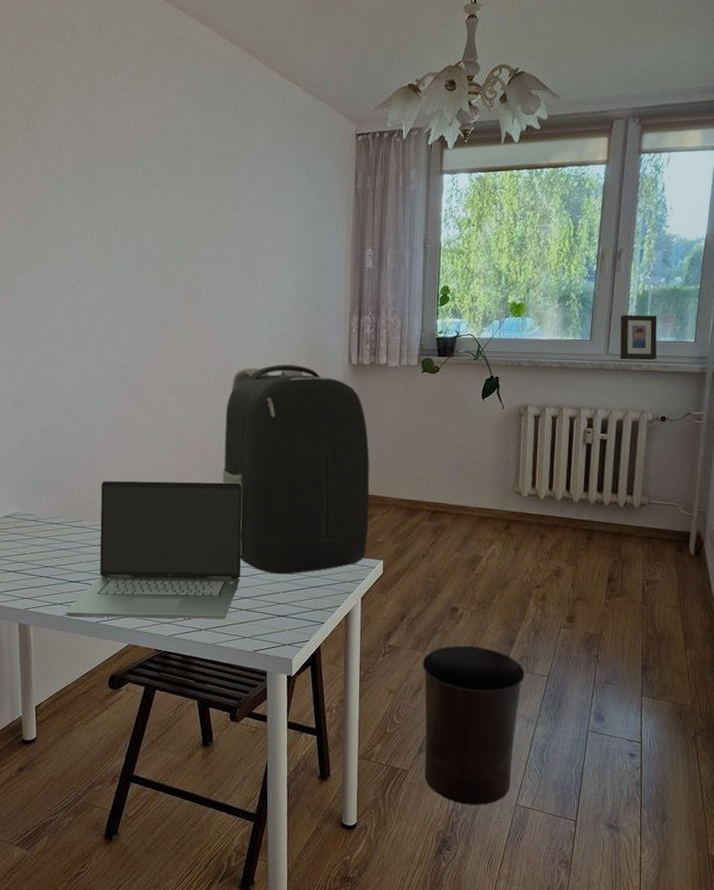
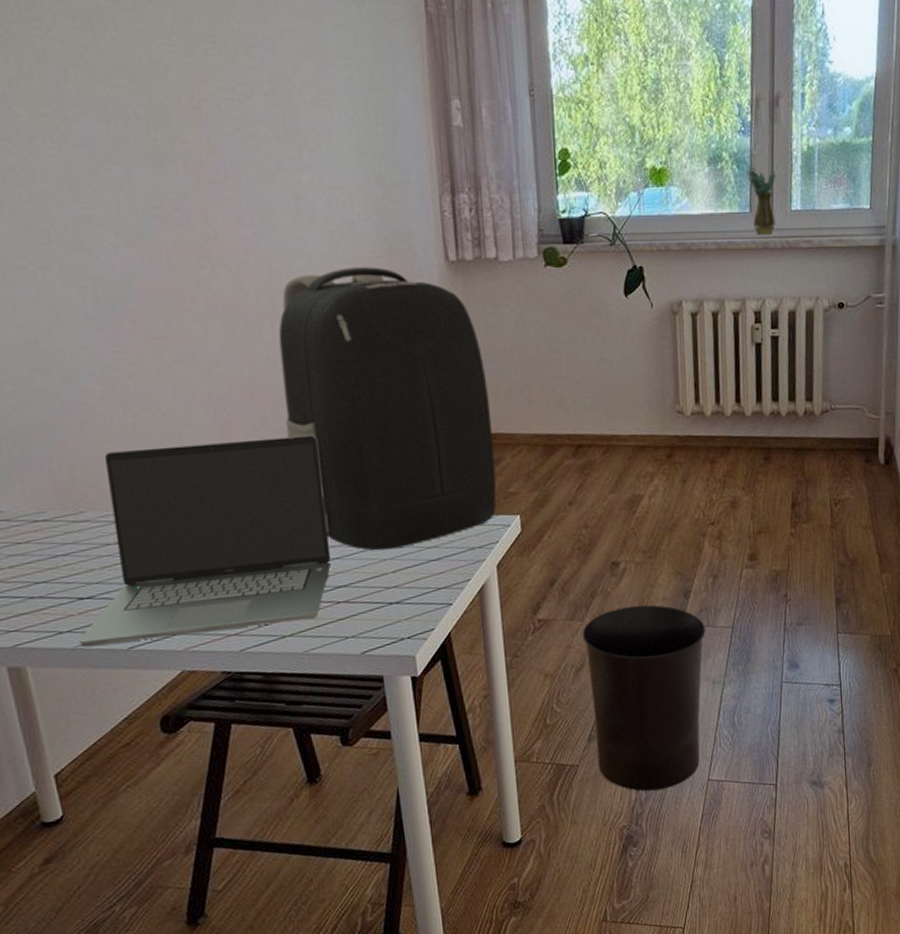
vase: none [590,305,614,359] -> present [747,166,776,236]
picture frame: present [620,314,657,360] -> none [784,177,828,235]

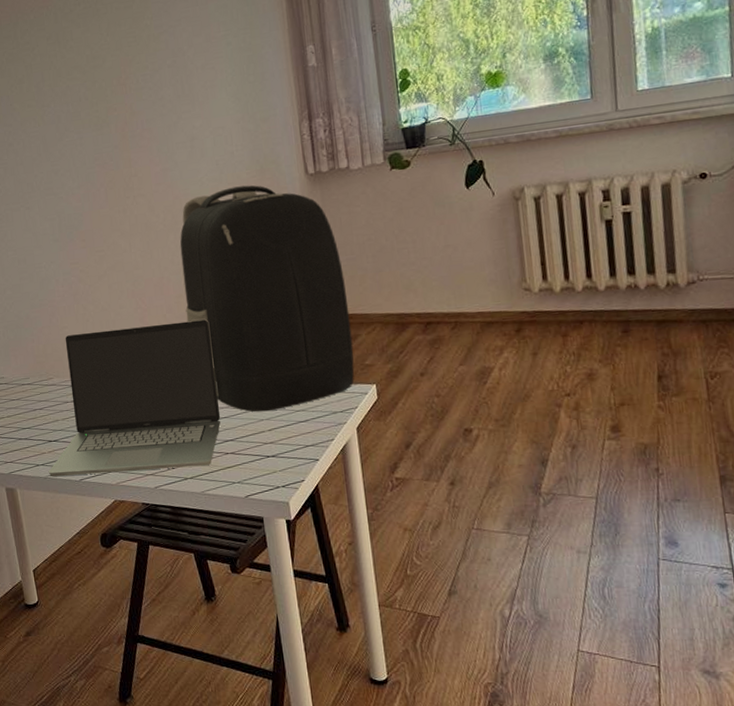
waste bin: present [582,604,706,792] -> none [438,470,568,653]
vase: present [747,166,776,236] -> none [585,56,621,119]

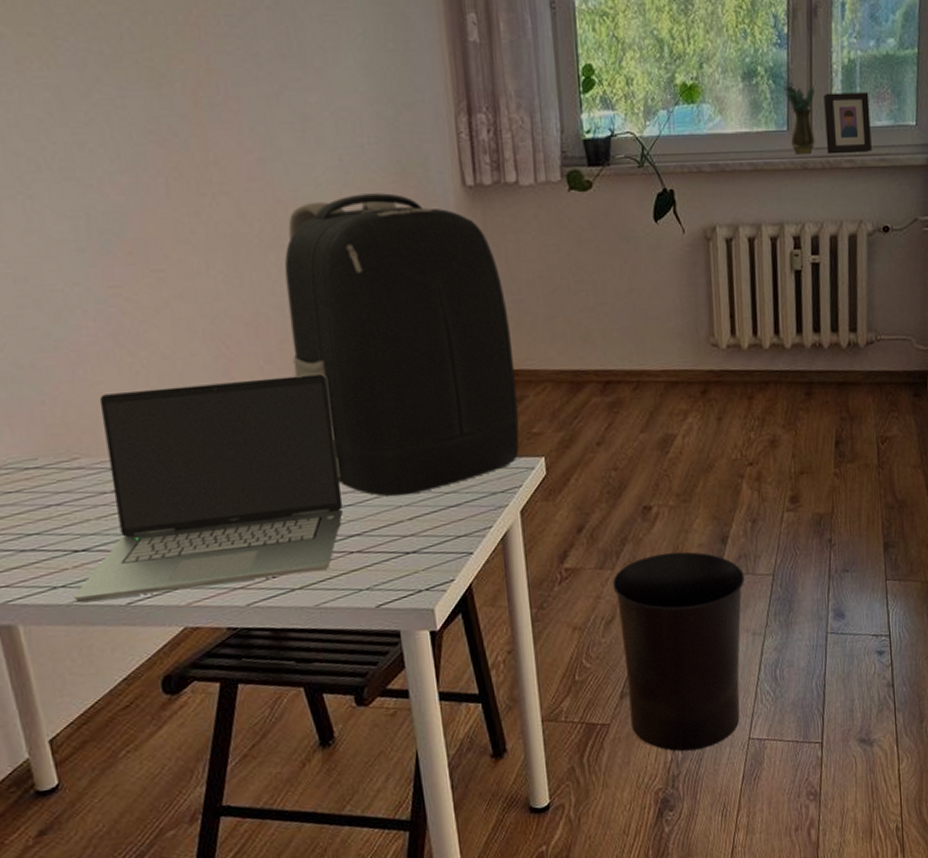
waste bin: none [438,470,568,653] -> present [612,551,745,752]
vase: none [585,56,621,119] -> present [784,81,815,156]
picture frame: none [627,54,683,115] -> present [824,92,872,155]

